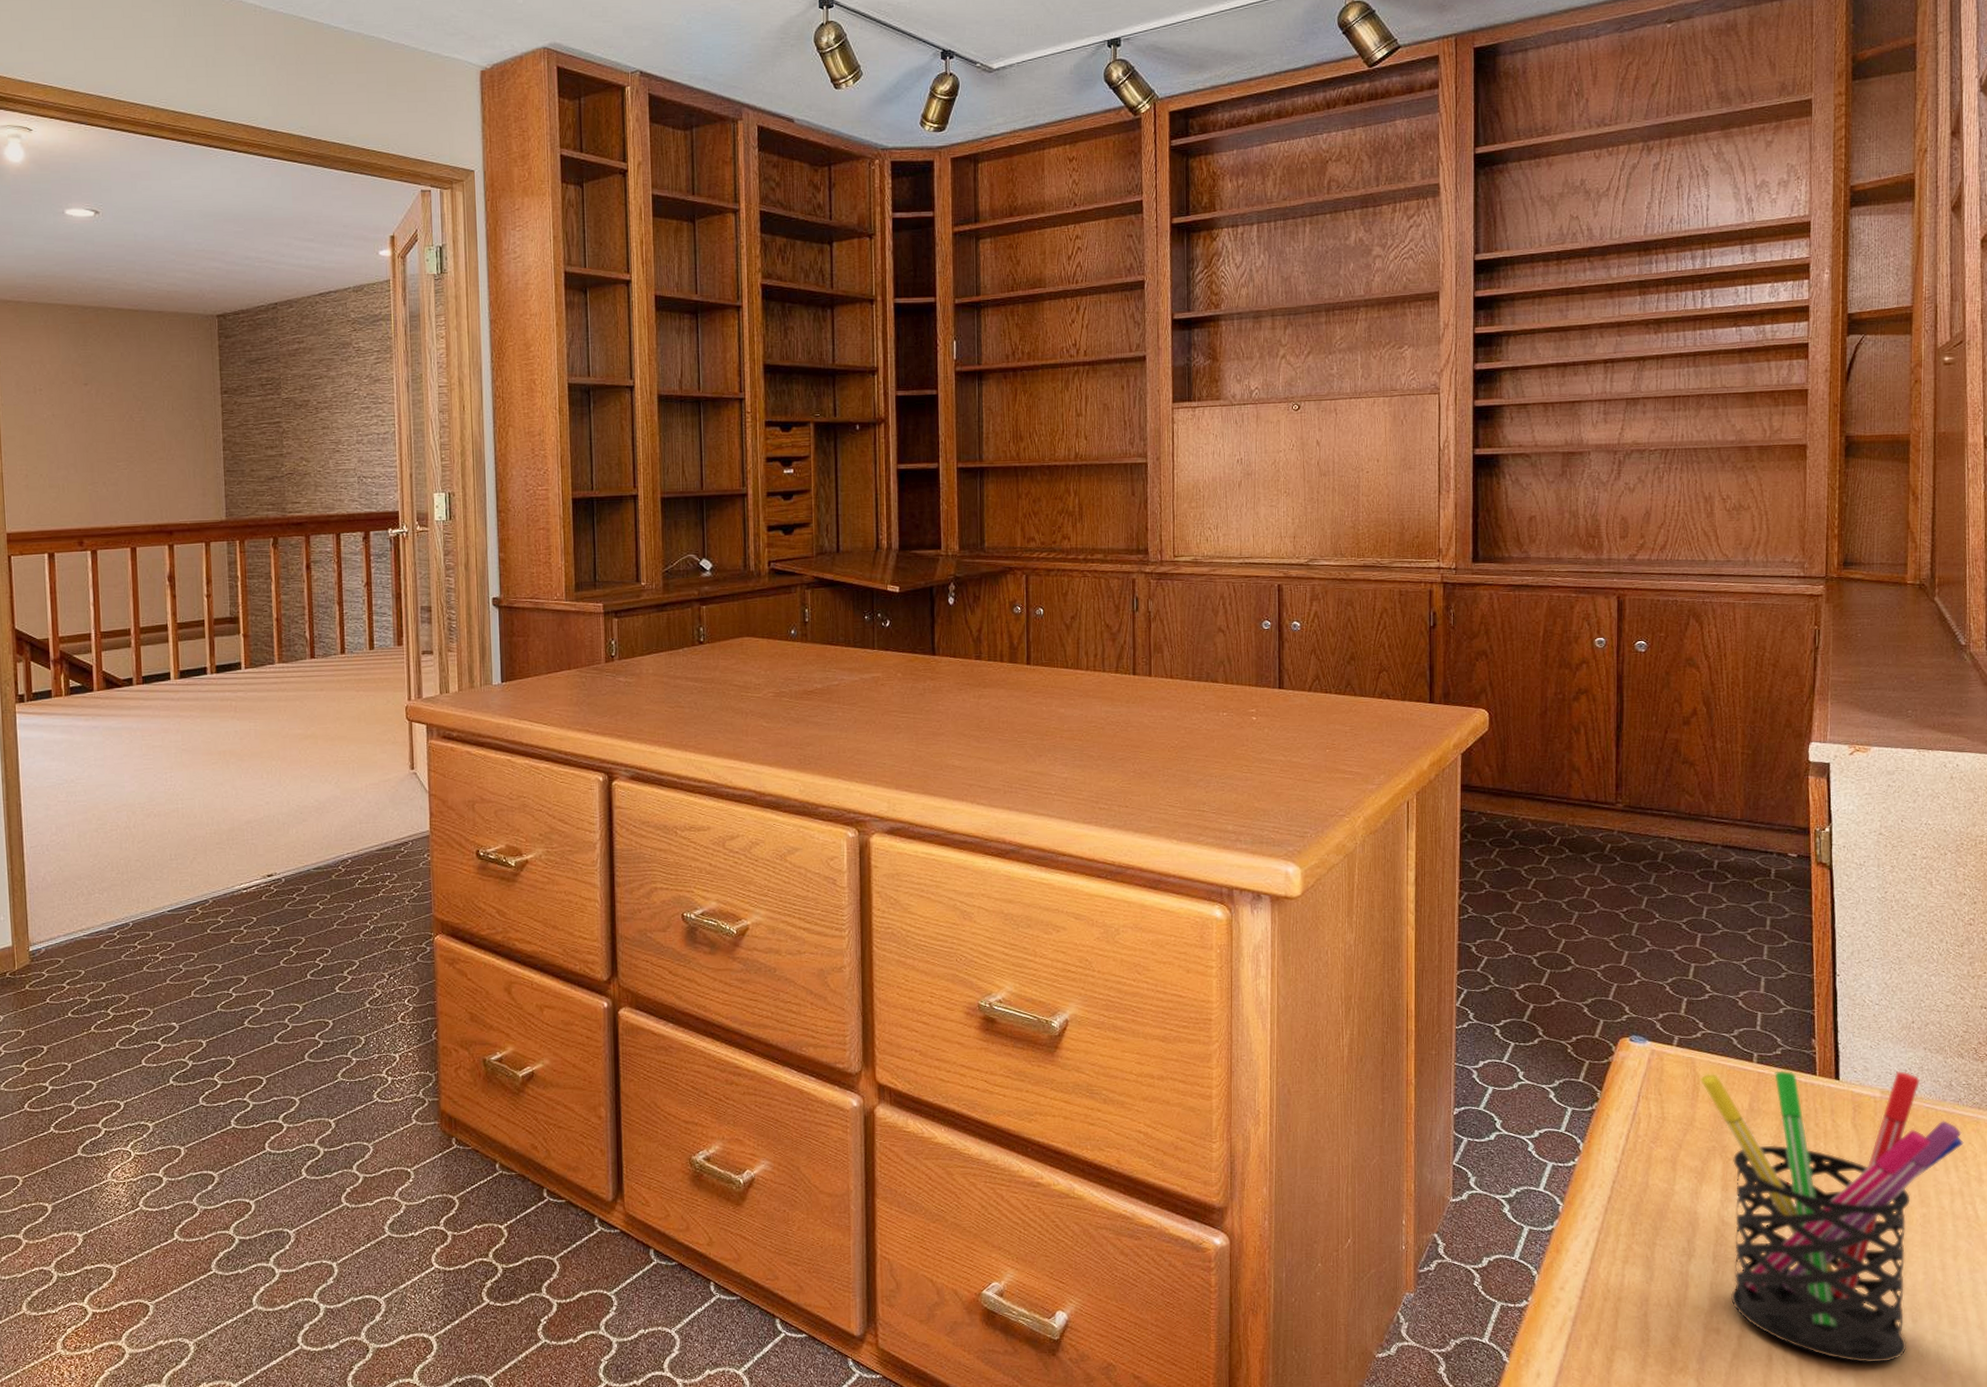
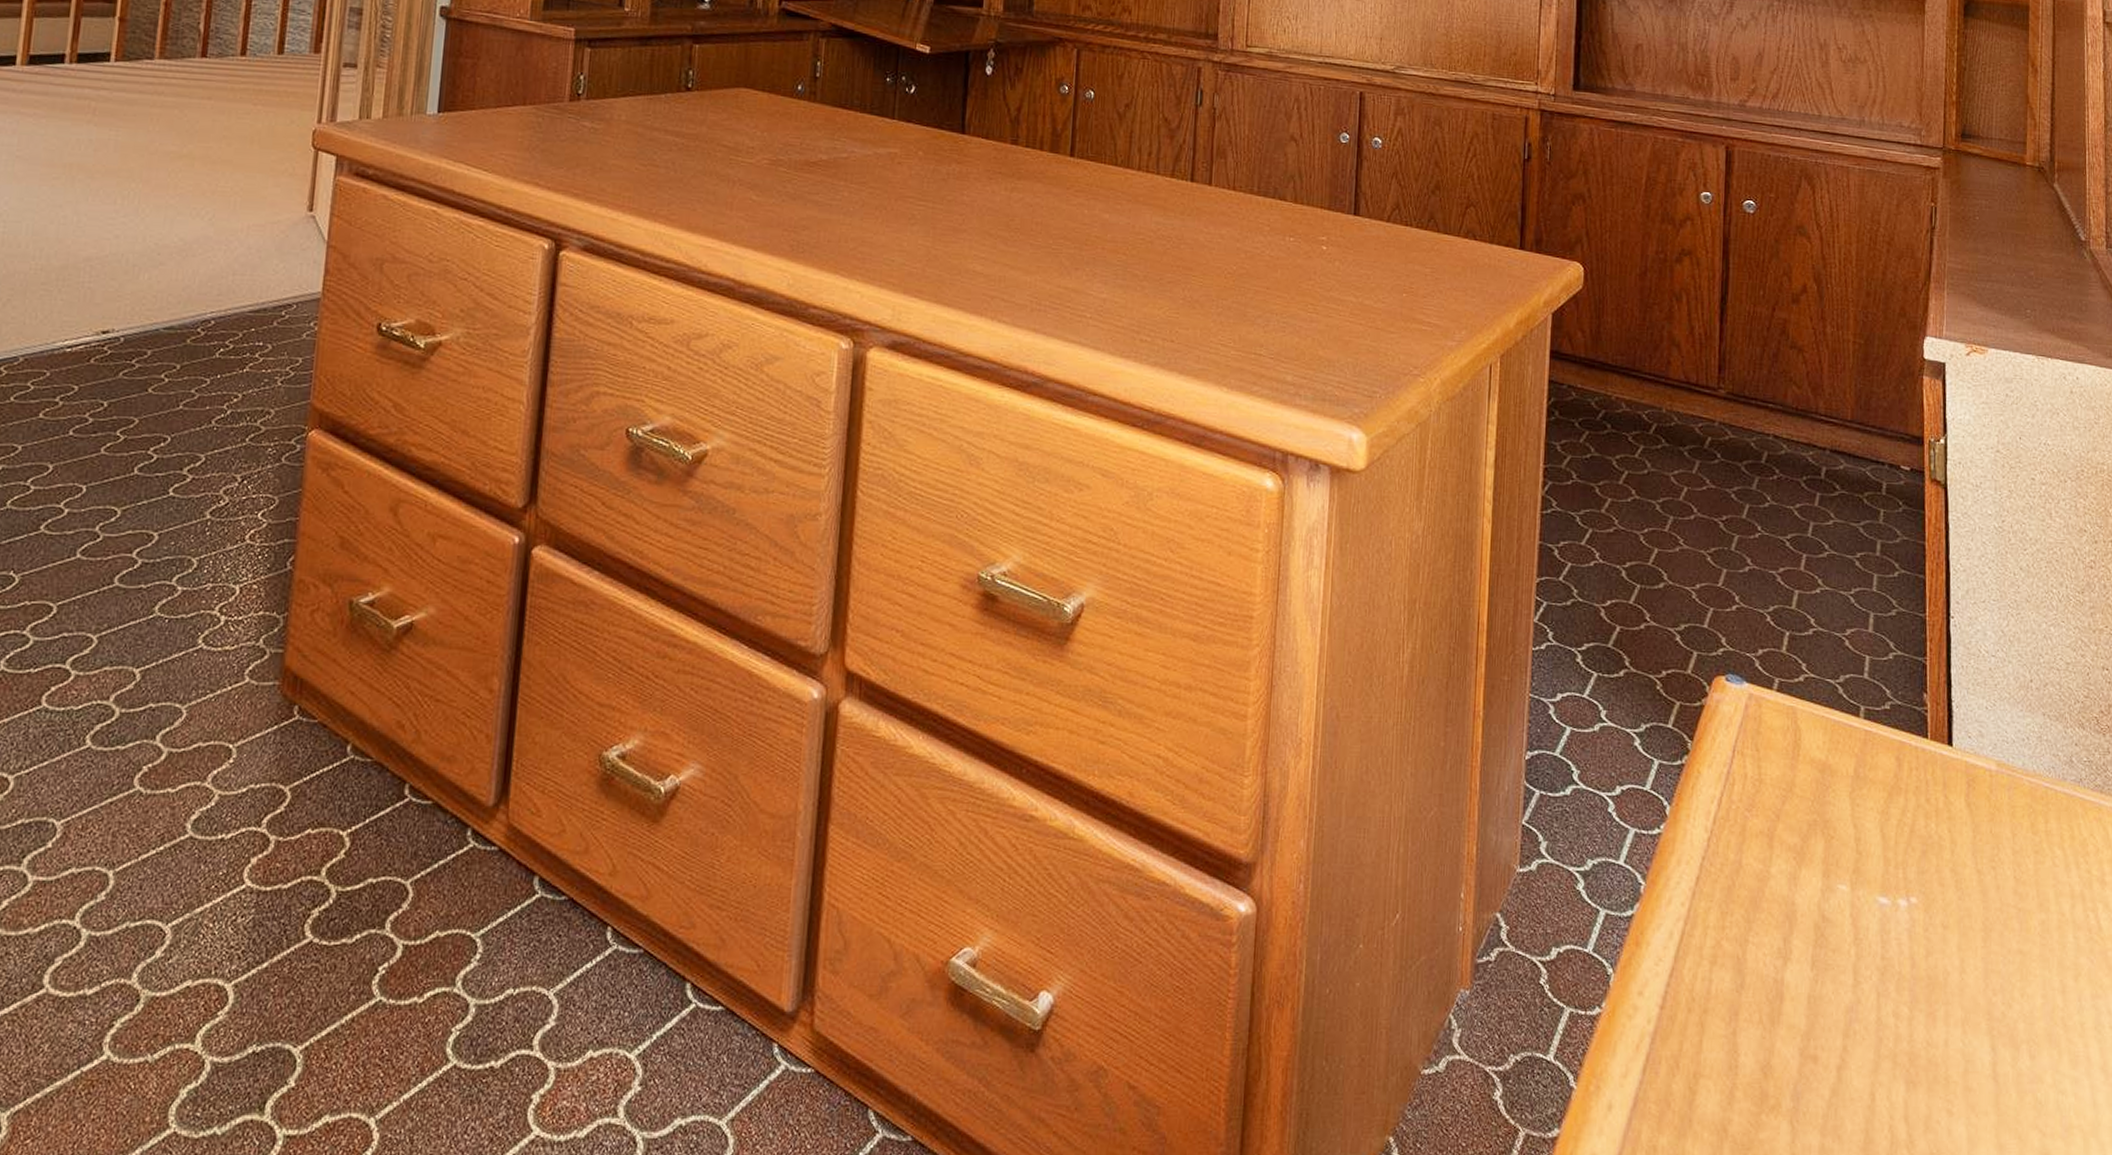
pen holder: present [1699,1070,1964,1363] -> none [1801,728,2085,1110]

